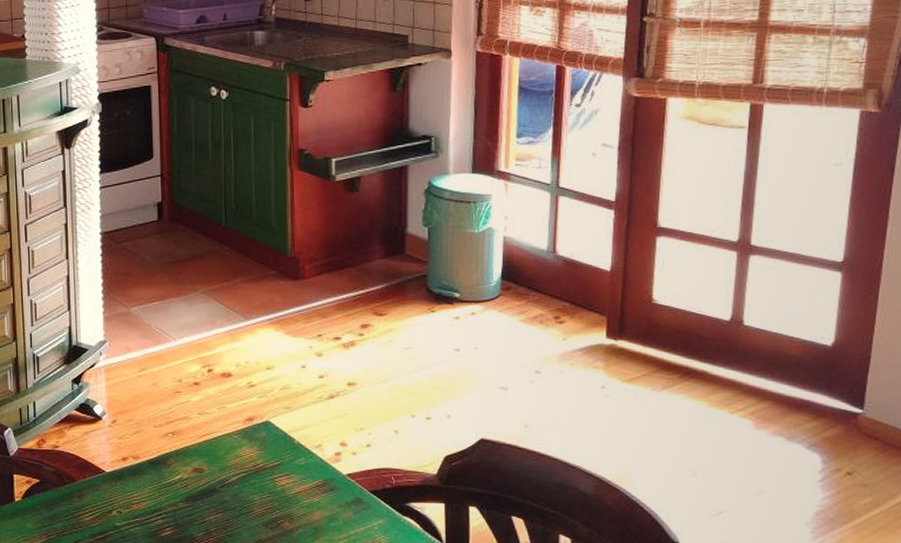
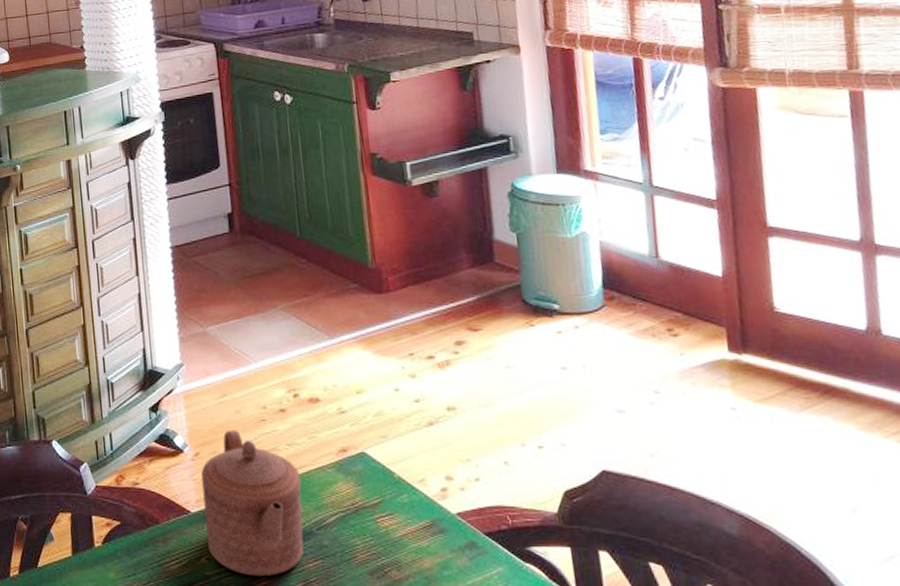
teapot: none [117,400,209,527] -> present [201,430,304,577]

